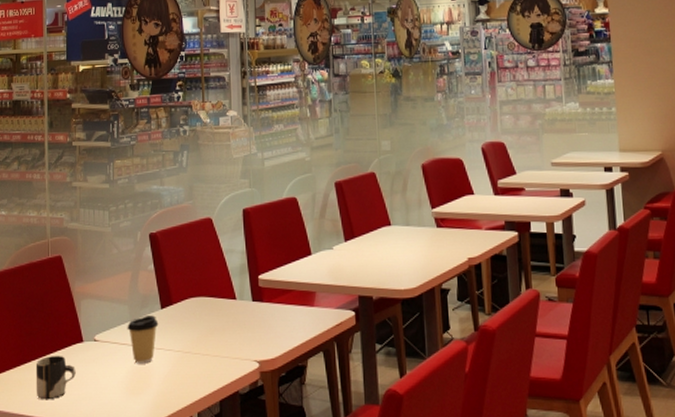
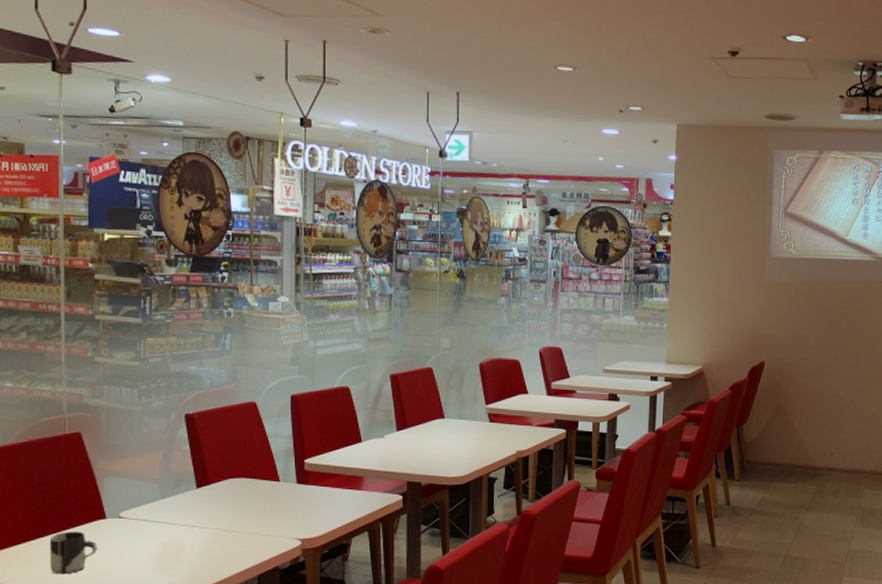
coffee cup: present [127,315,159,364] -> none [157,494,193,541]

